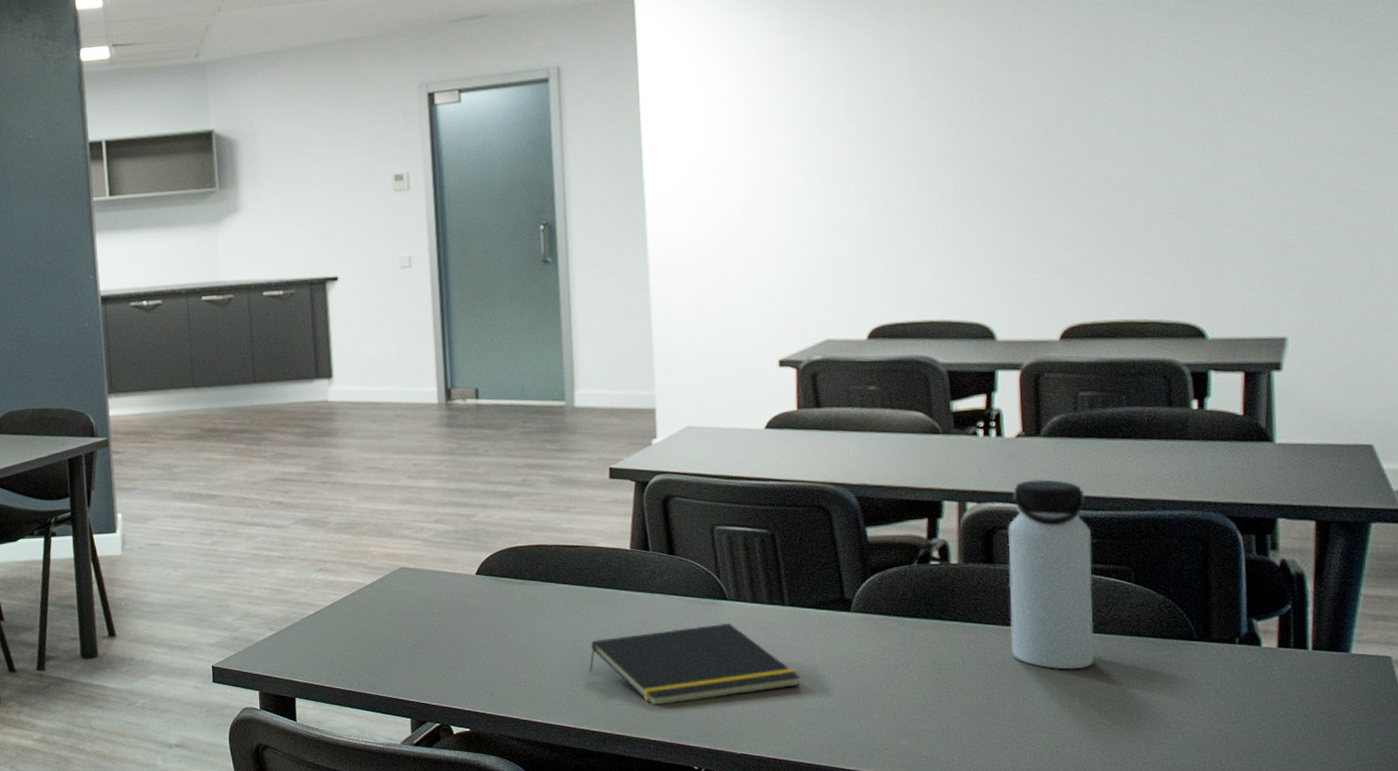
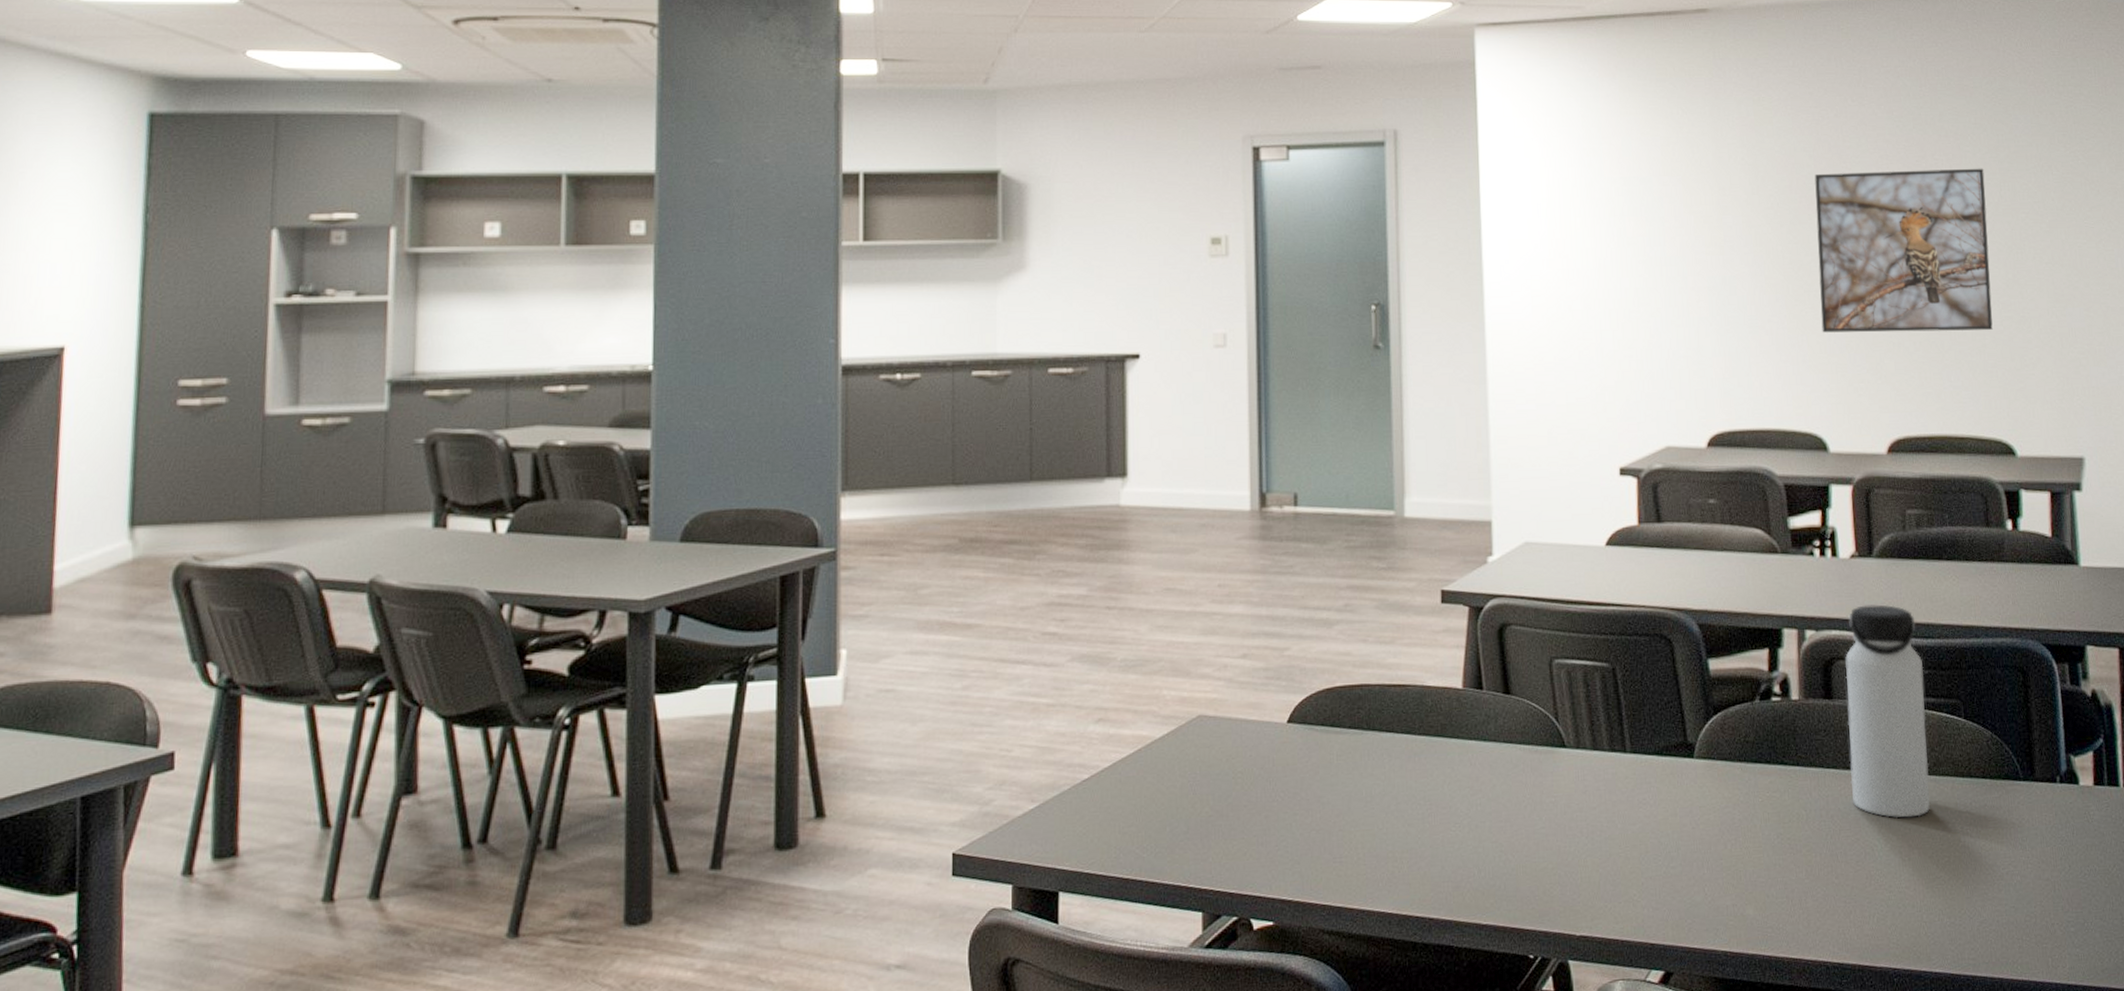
notepad: present [589,623,801,706] -> none [1414,775,1643,881]
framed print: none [988,53,1186,228] -> present [1814,168,1993,333]

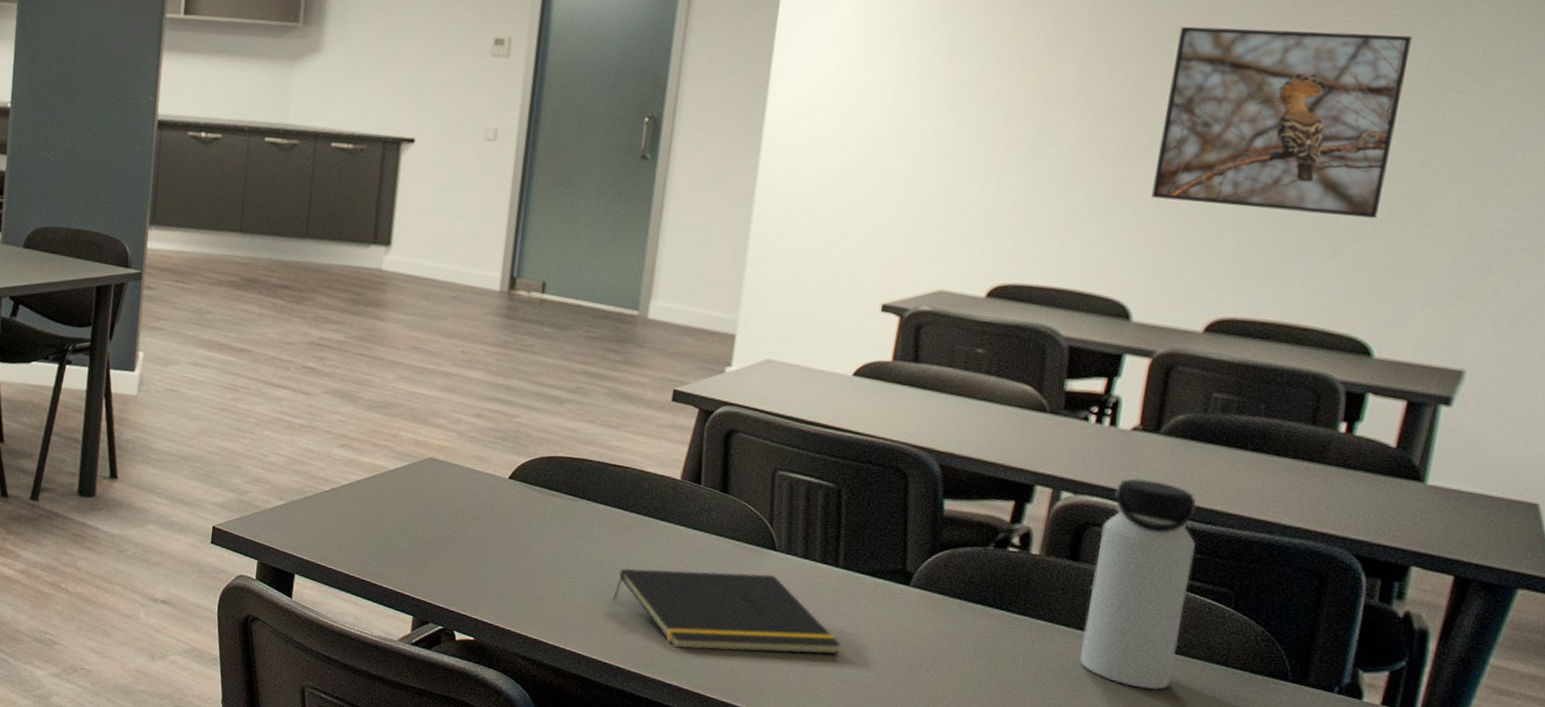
notepad: none [1414,775,1643,881] -> present [613,568,841,655]

